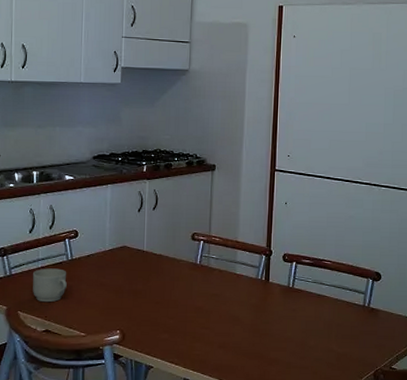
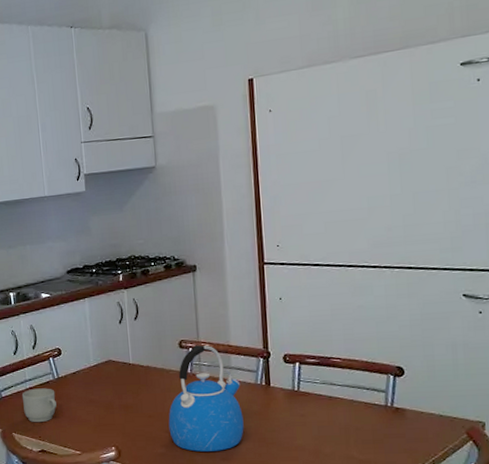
kettle: none [173,239,243,339] -> present [168,345,244,452]

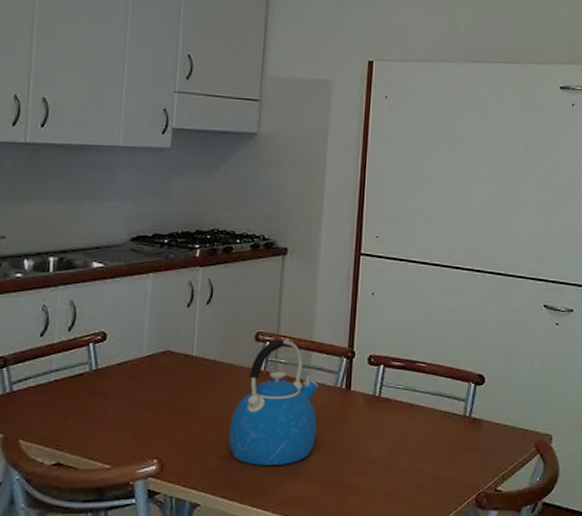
mug: present [21,388,57,423] -> none [41,381,89,427]

